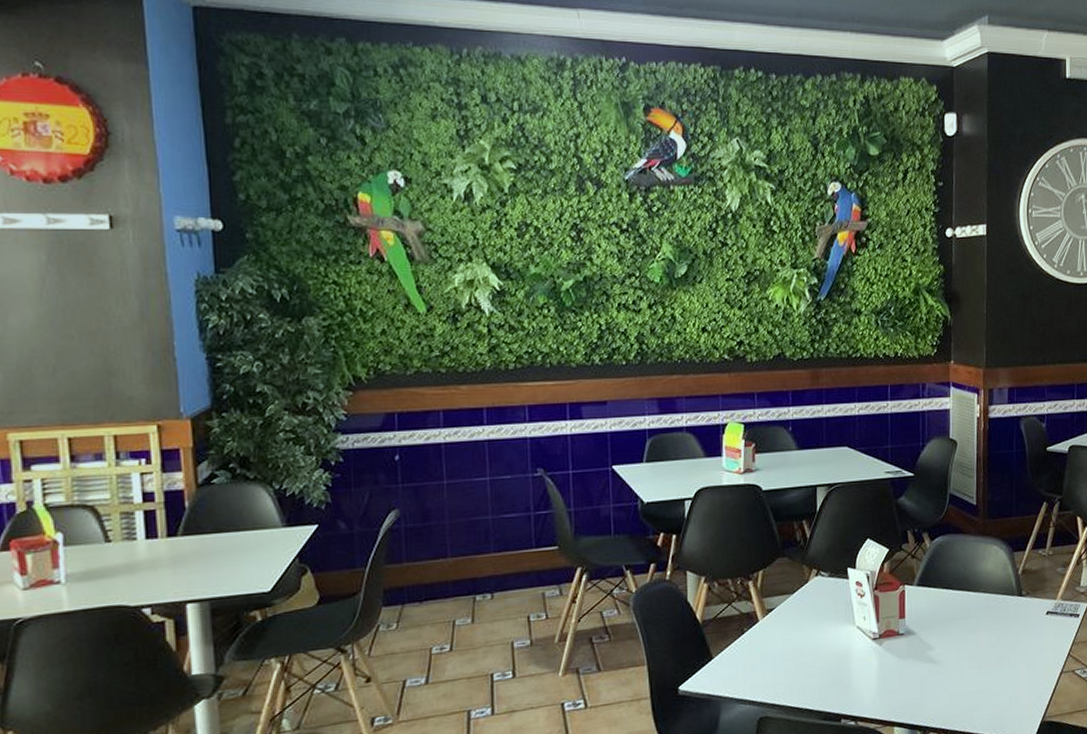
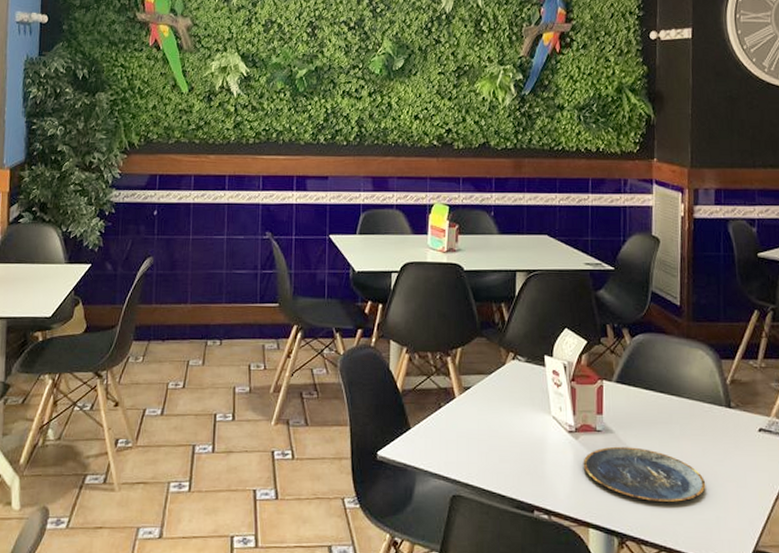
plate: none [887,645,1000,694] -> present [583,446,706,503]

